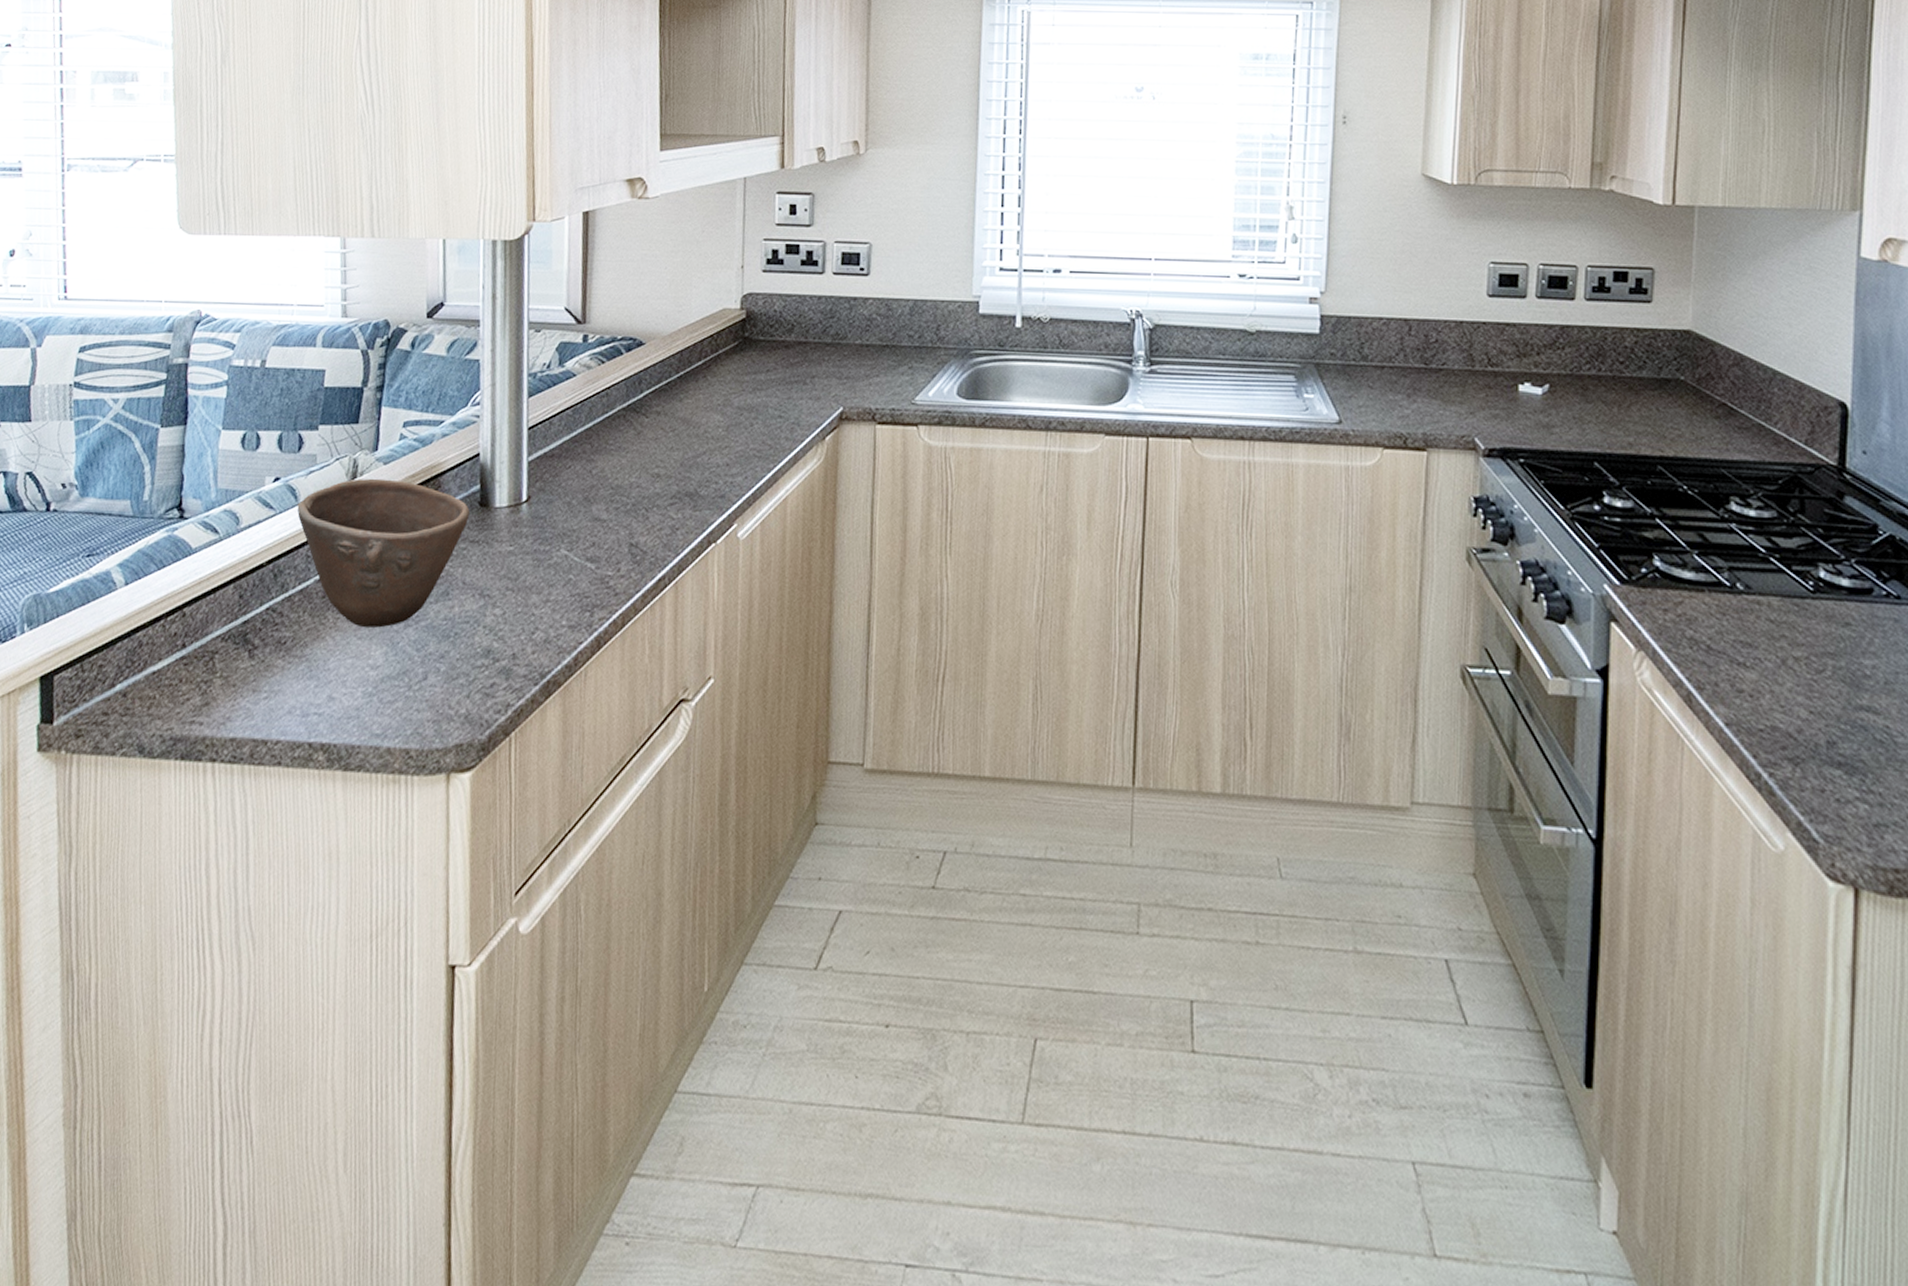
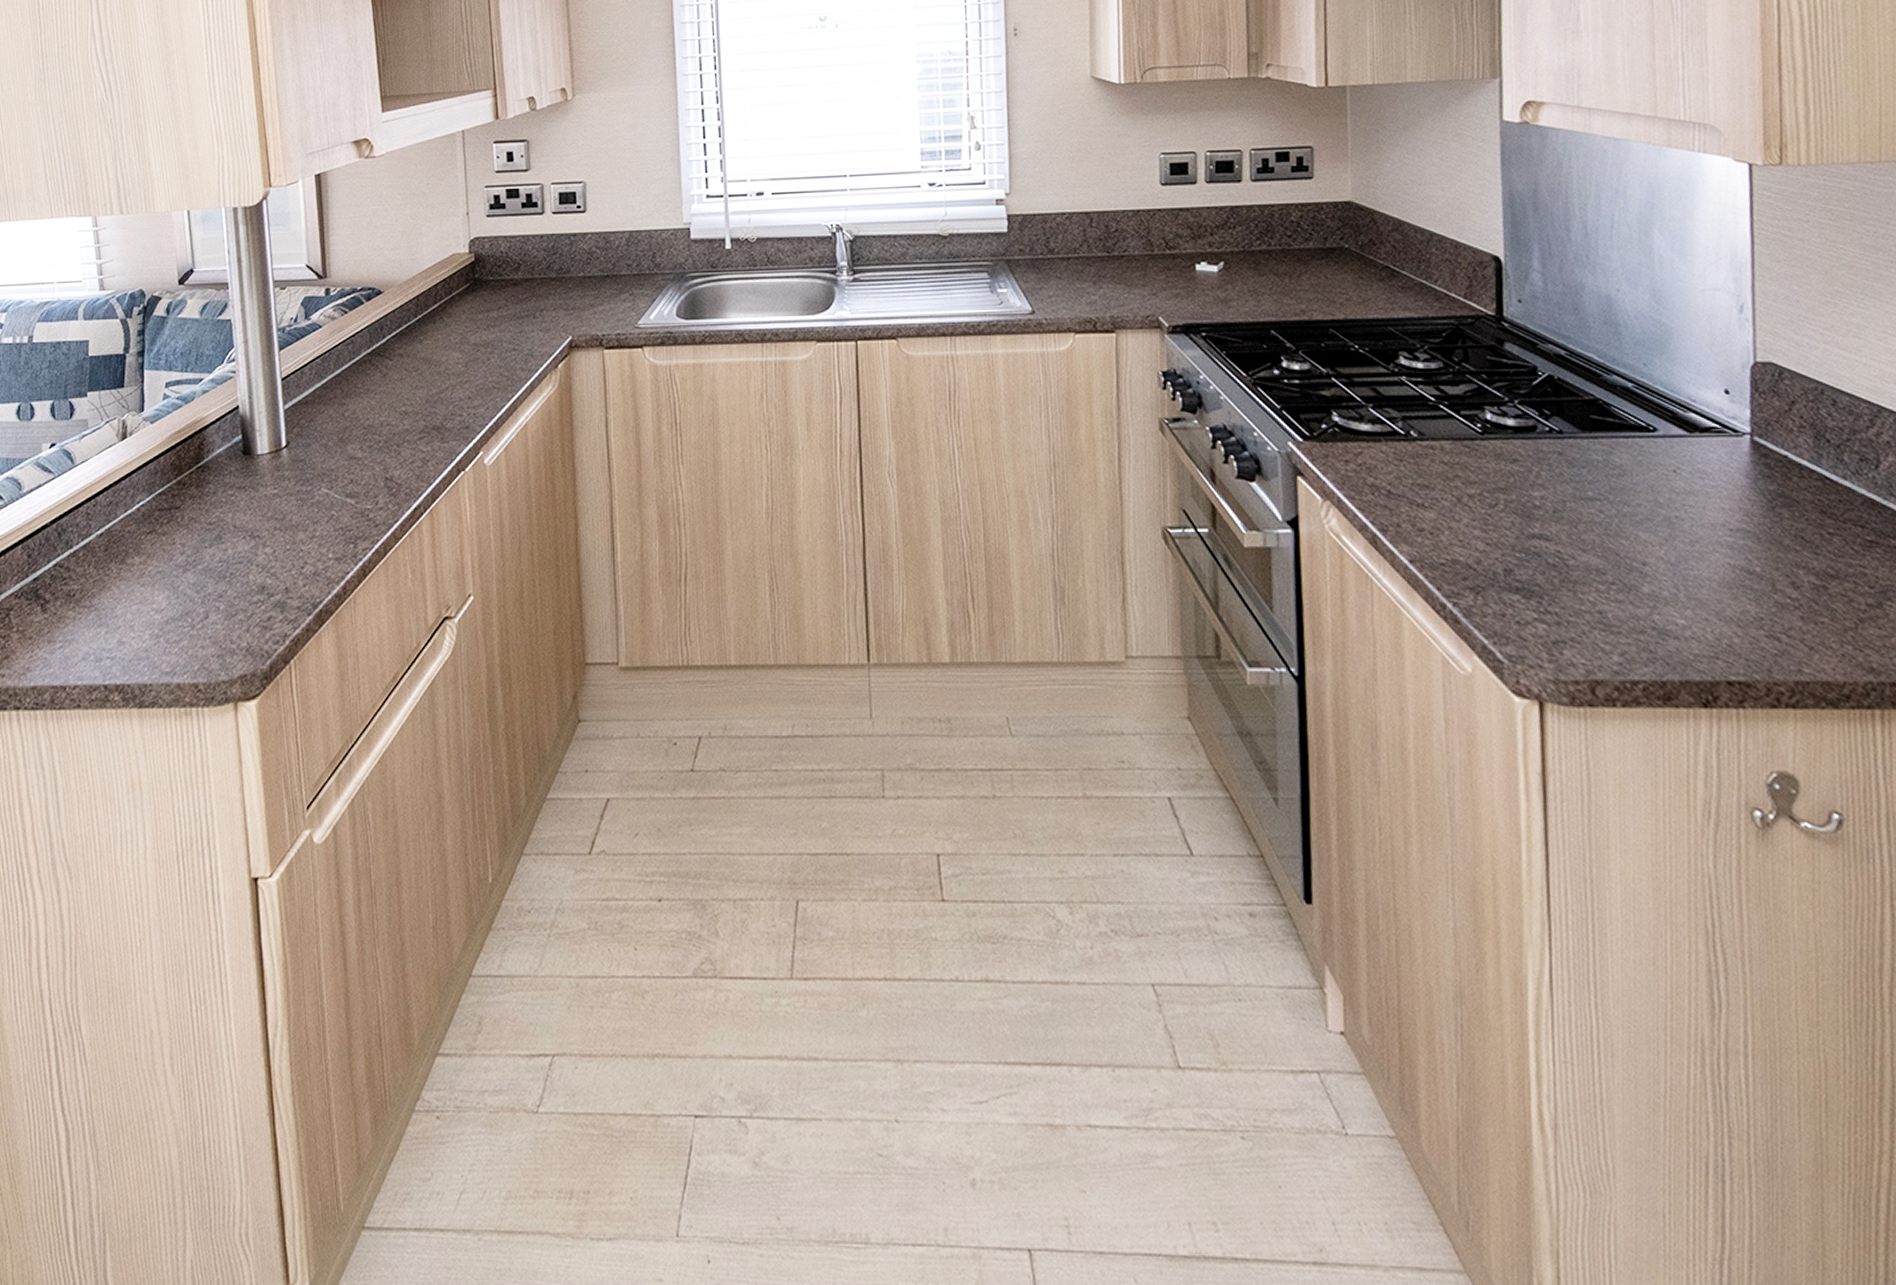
bowl: present [297,478,470,628] -> none [74,436,234,575]

